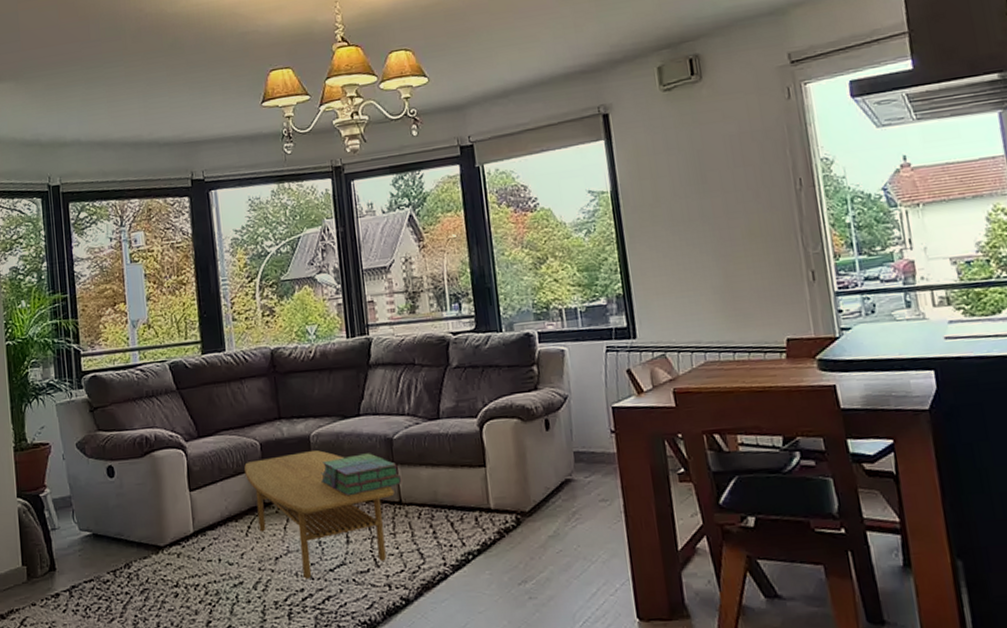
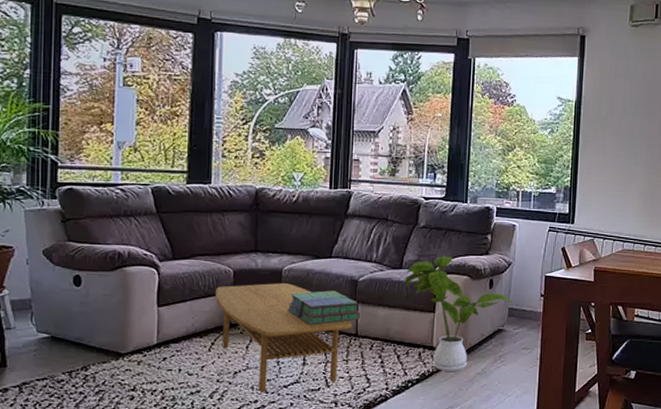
house plant: none [444,397,580,538] -> present [404,256,515,371]

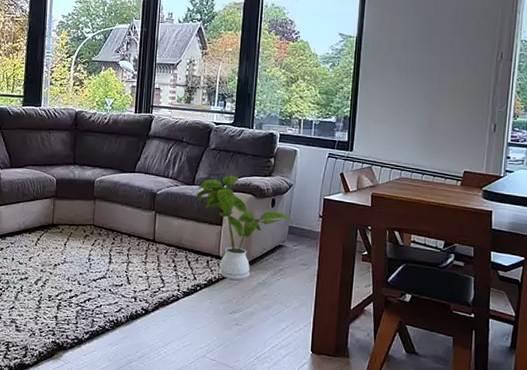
coffee table: present [215,283,353,392] -> none [42,191,151,284]
stack of books: present [288,290,361,326] -> none [98,200,158,230]

